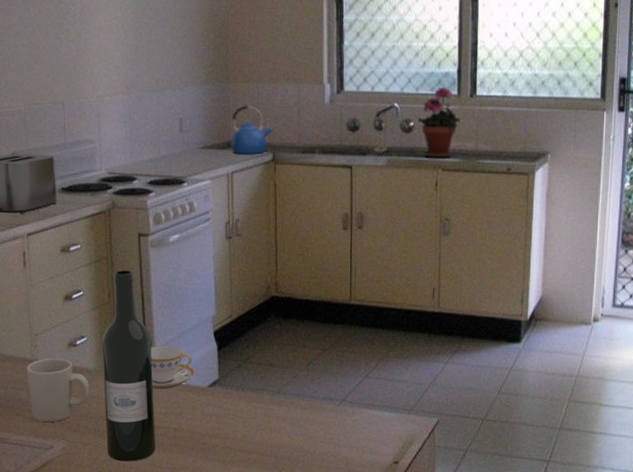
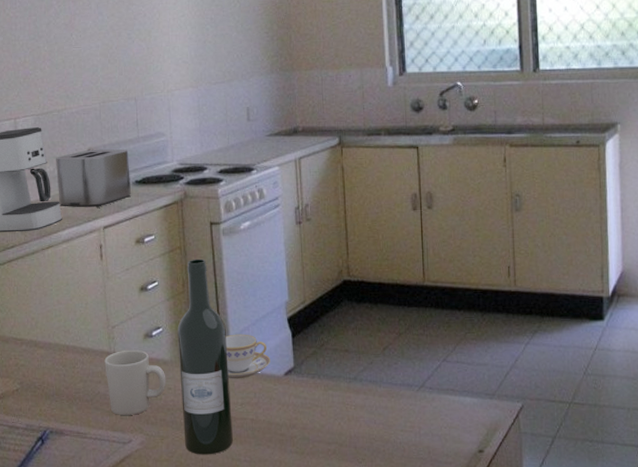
kettle: present [232,105,274,155] -> none [297,92,339,140]
potted plant: present [417,87,460,158] -> none [481,63,525,134]

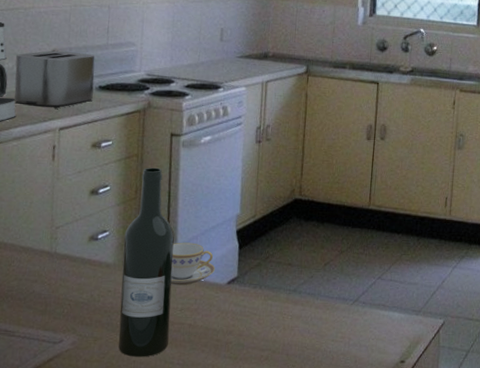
mug: present [104,349,167,416] -> none [43,251,107,316]

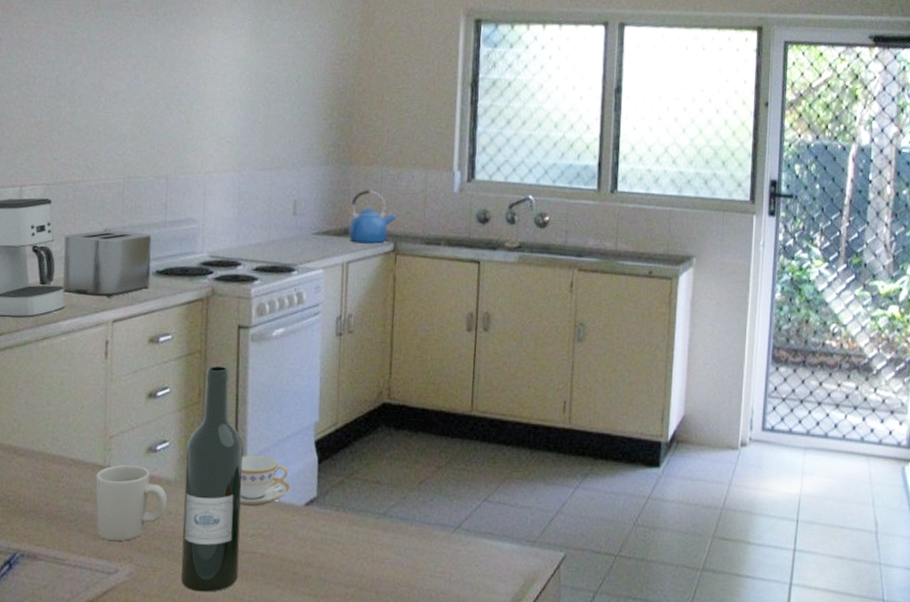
mug: none [43,251,107,316] -> present [95,464,168,542]
kettle: none [268,21,309,67] -> present [349,190,397,244]

